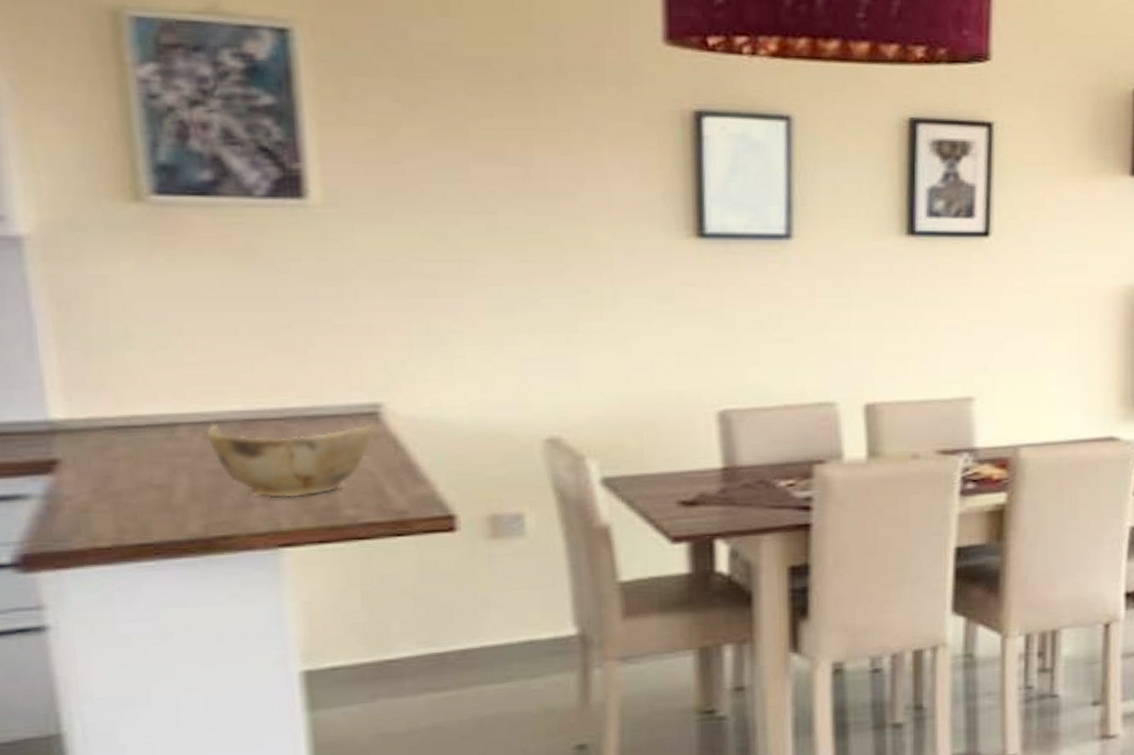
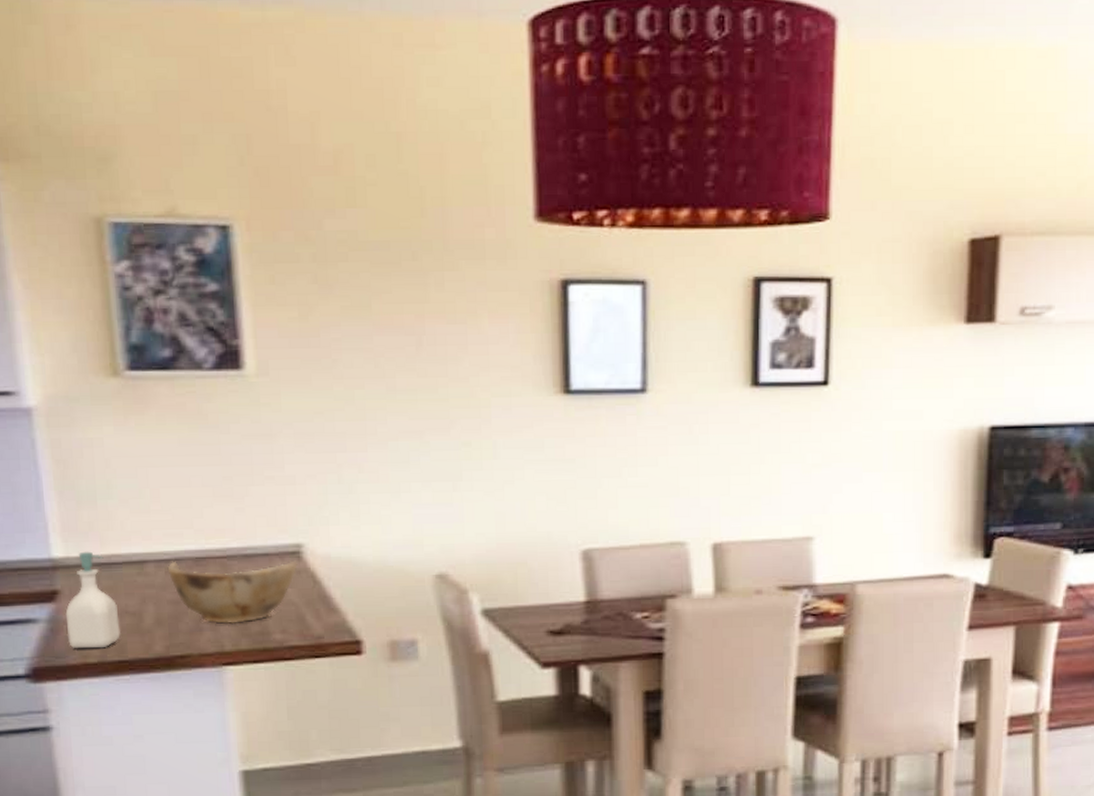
soap bottle: none [67,412,143,531] -> present [65,551,120,649]

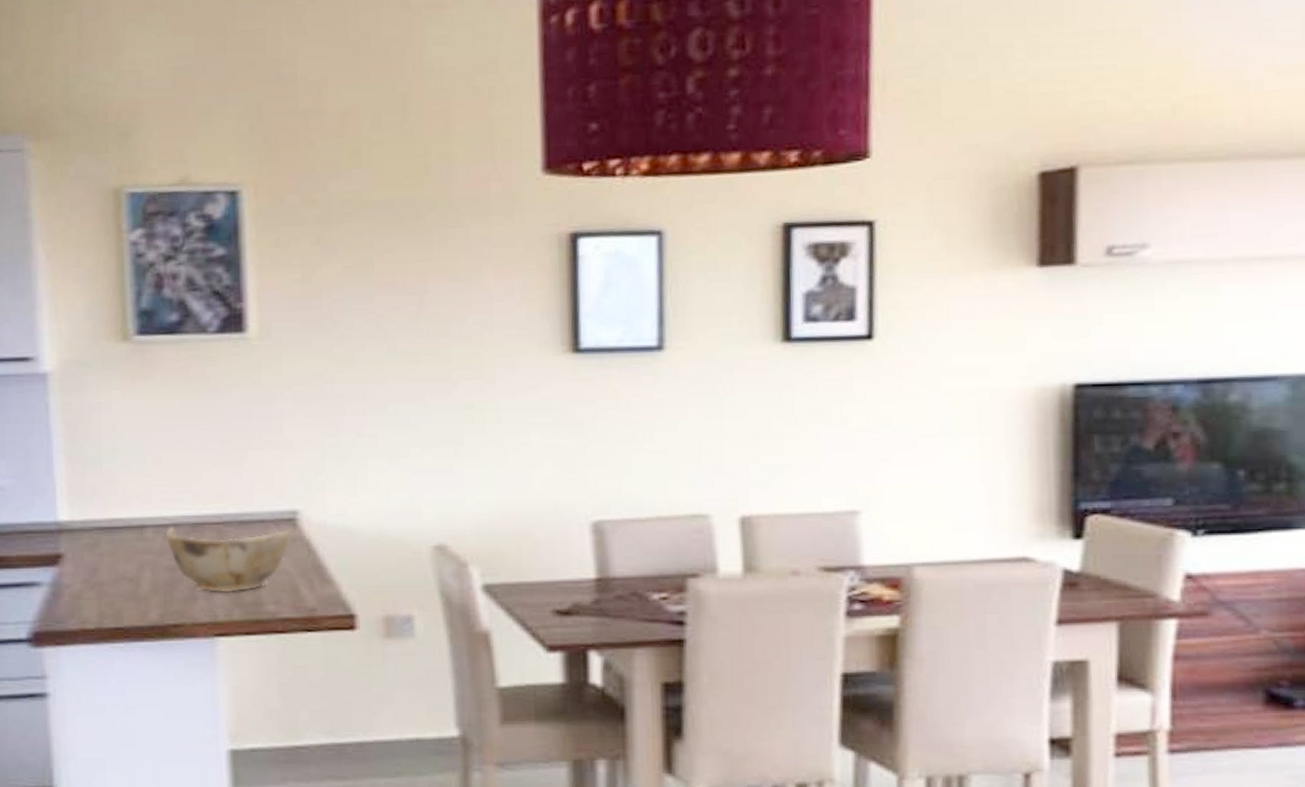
soap bottle: present [65,551,120,649] -> none [67,515,118,615]

